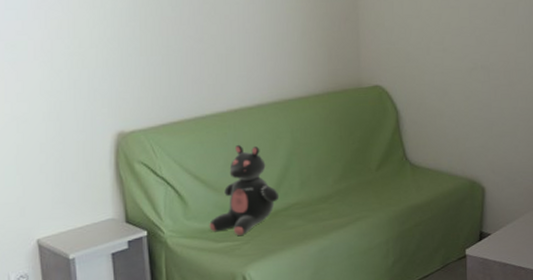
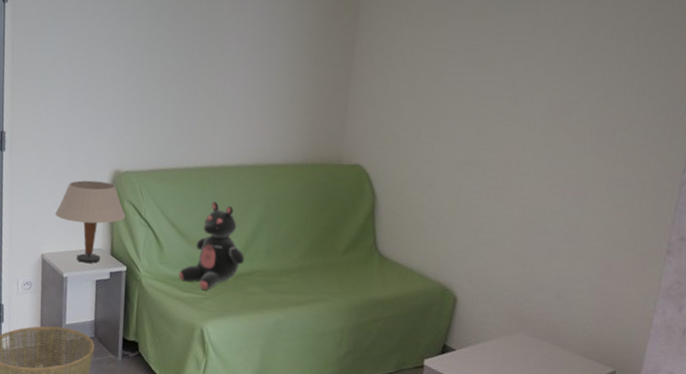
table lamp: none [49,146,139,239] -> present [55,180,126,263]

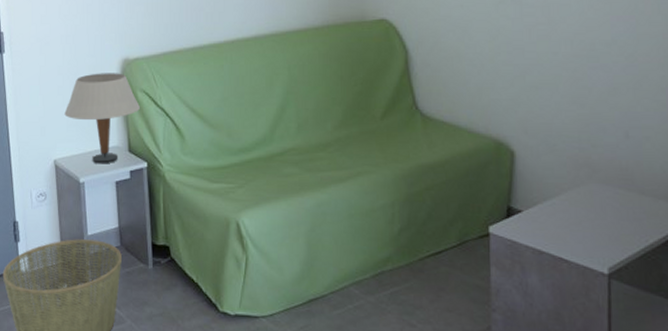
stuffed animal: present [178,201,245,290] -> none [205,78,275,178]

